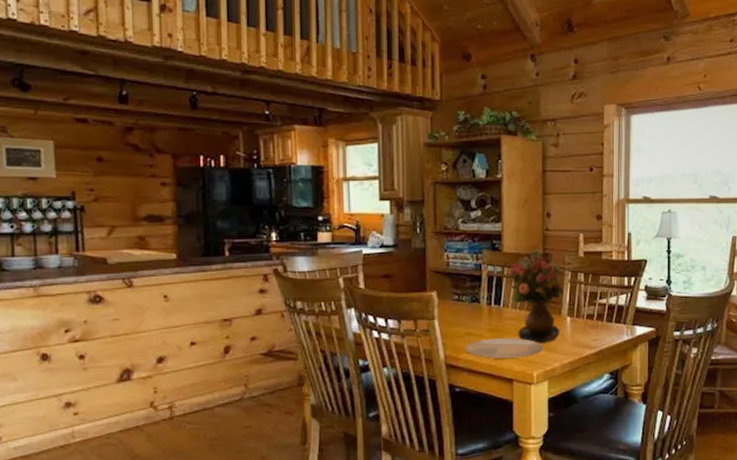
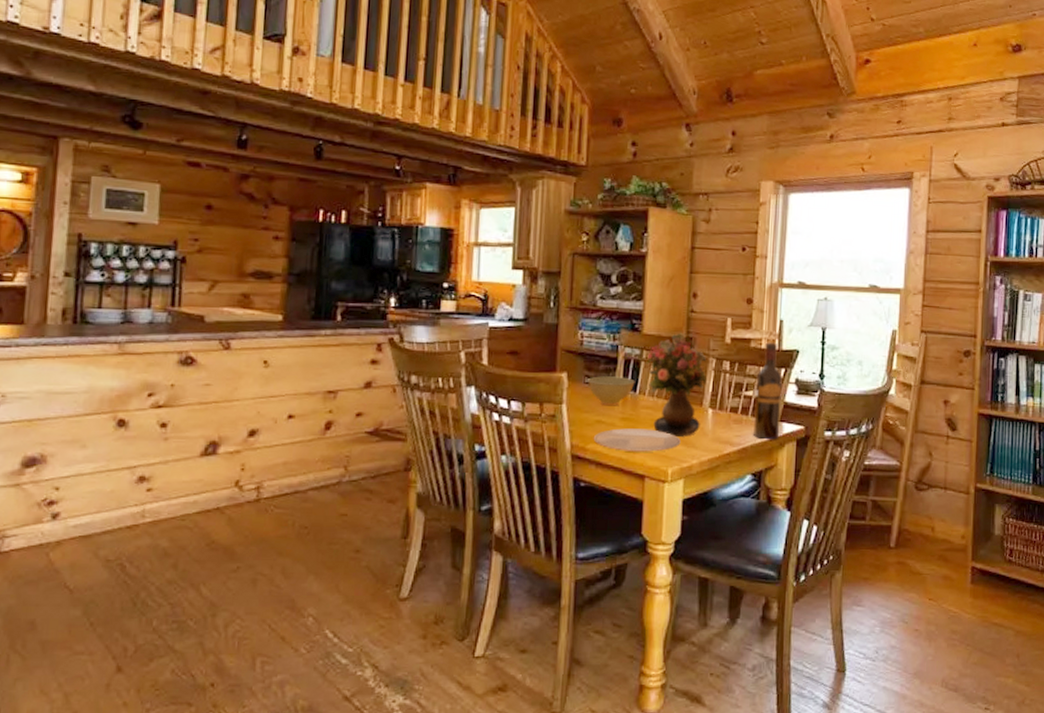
bowl: none [456,292,499,319] -> present [588,376,635,406]
wine bottle: none [608,254,634,341] -> present [754,342,783,439]

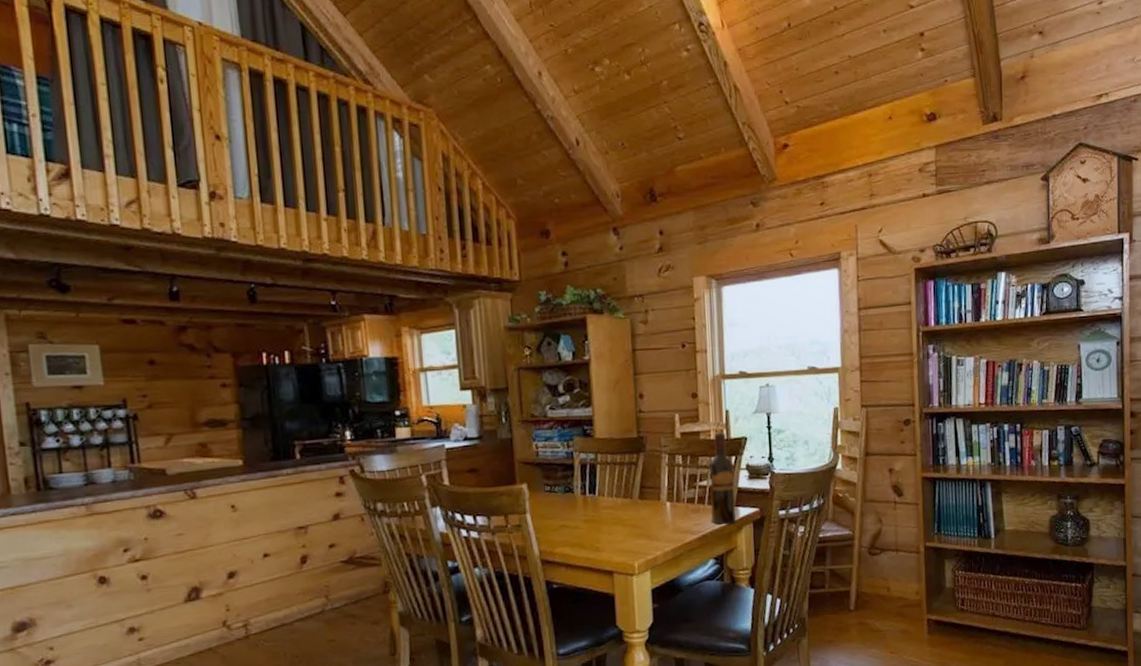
bowl: present [588,376,635,406] -> none [548,481,594,511]
plate: present [593,428,681,453] -> none [559,527,644,552]
bouquet: present [646,332,708,437] -> none [601,432,662,532]

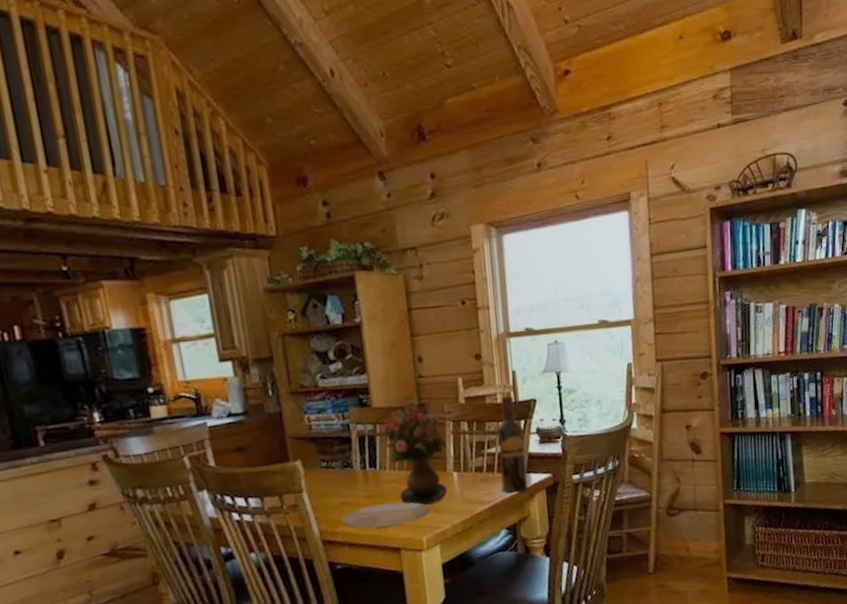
plate: none [559,527,644,552] -> present [341,502,431,529]
bouquet: none [601,432,662,532] -> present [381,400,448,505]

